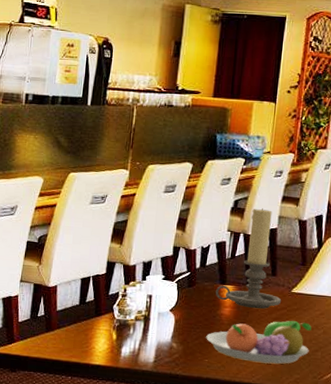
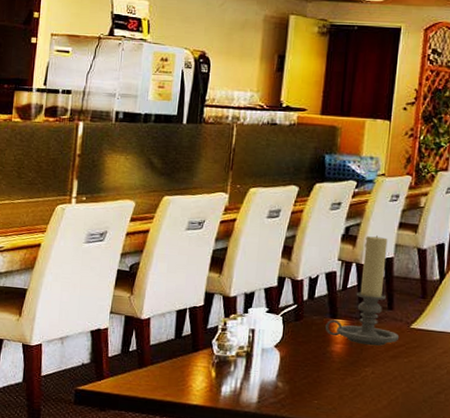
fruit bowl: present [206,320,312,365] -> none [315,359,433,407]

